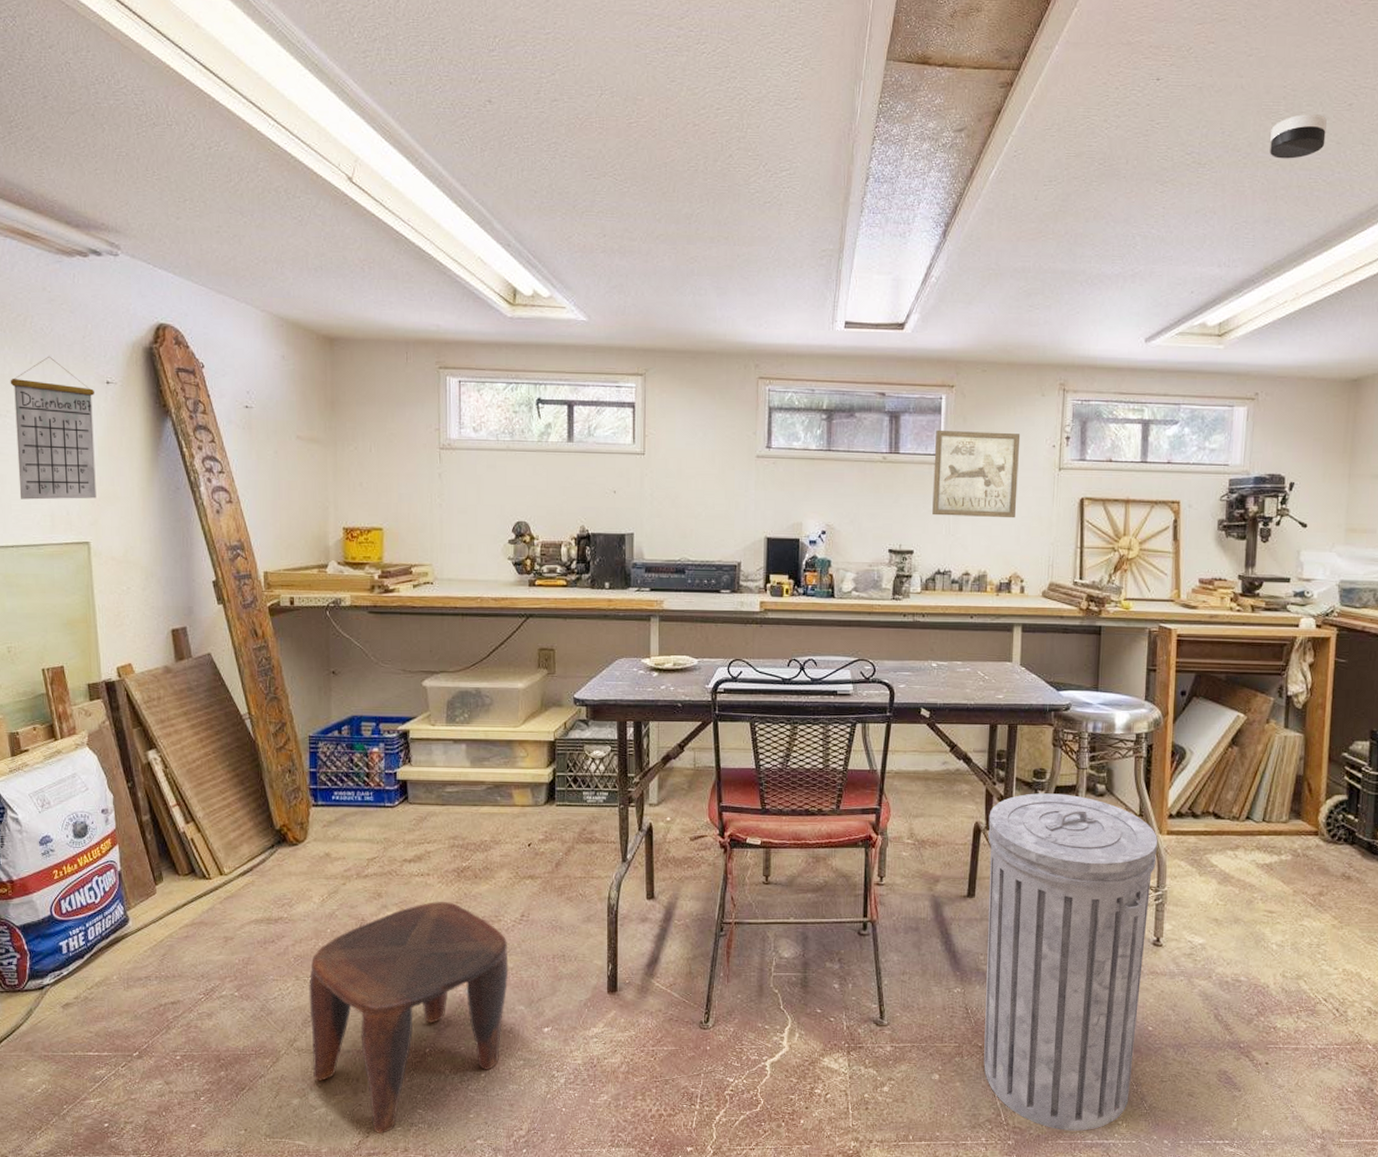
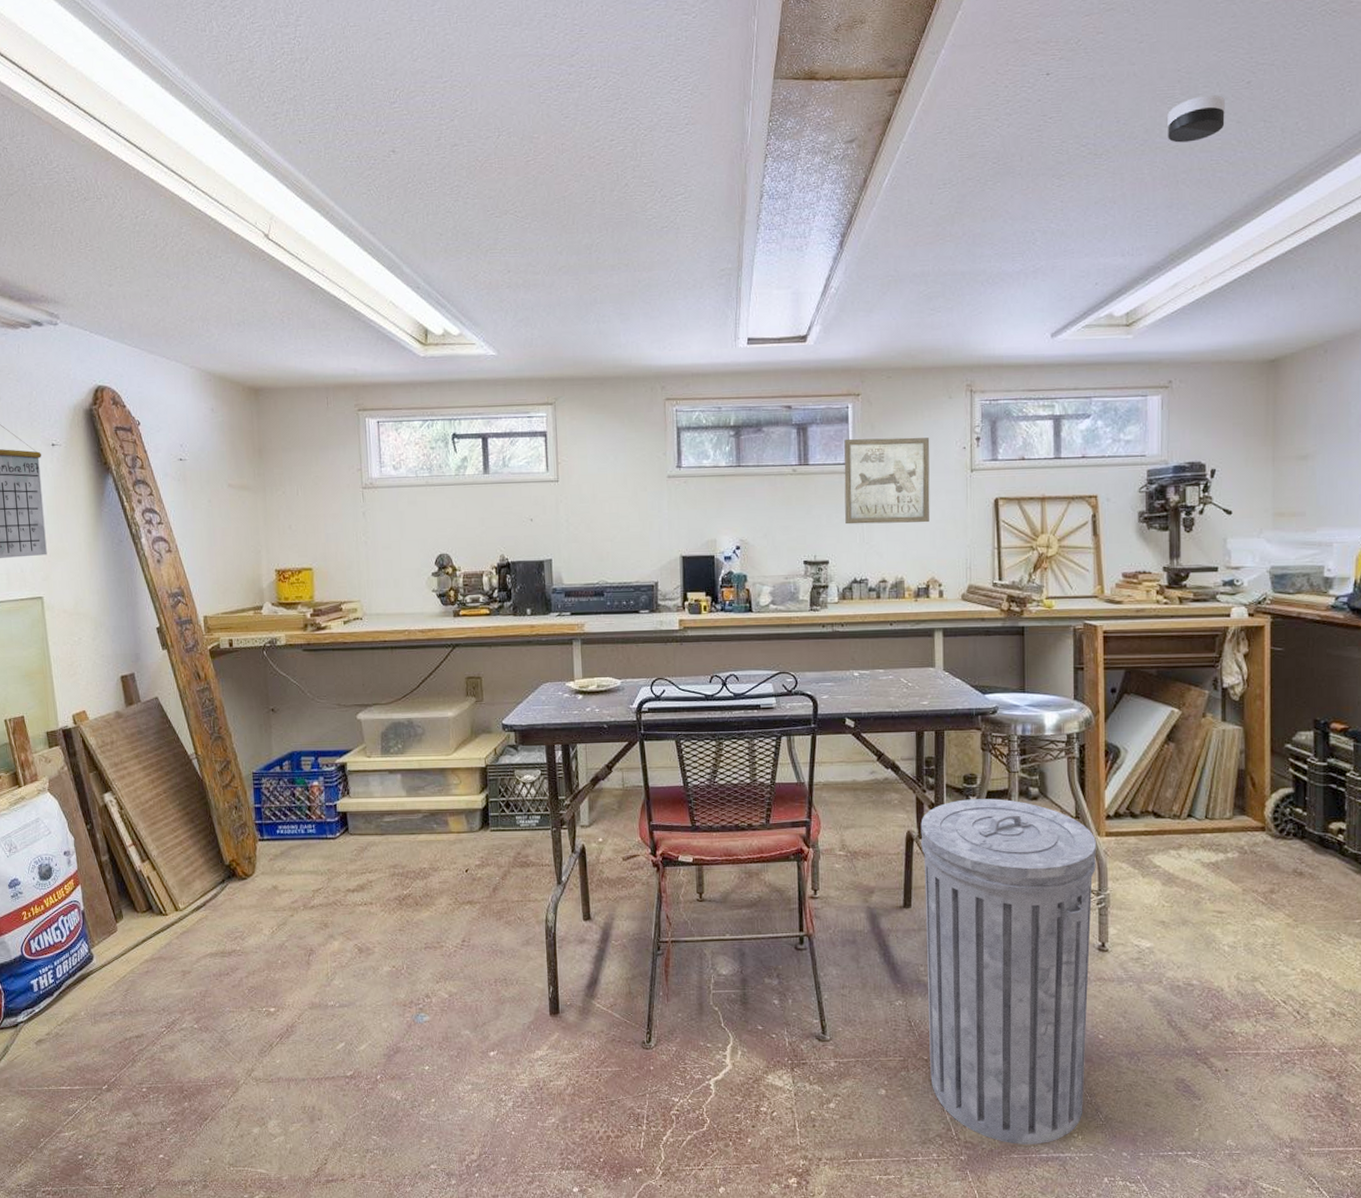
stool: present [308,901,509,1134] -> none [263,929,453,1161]

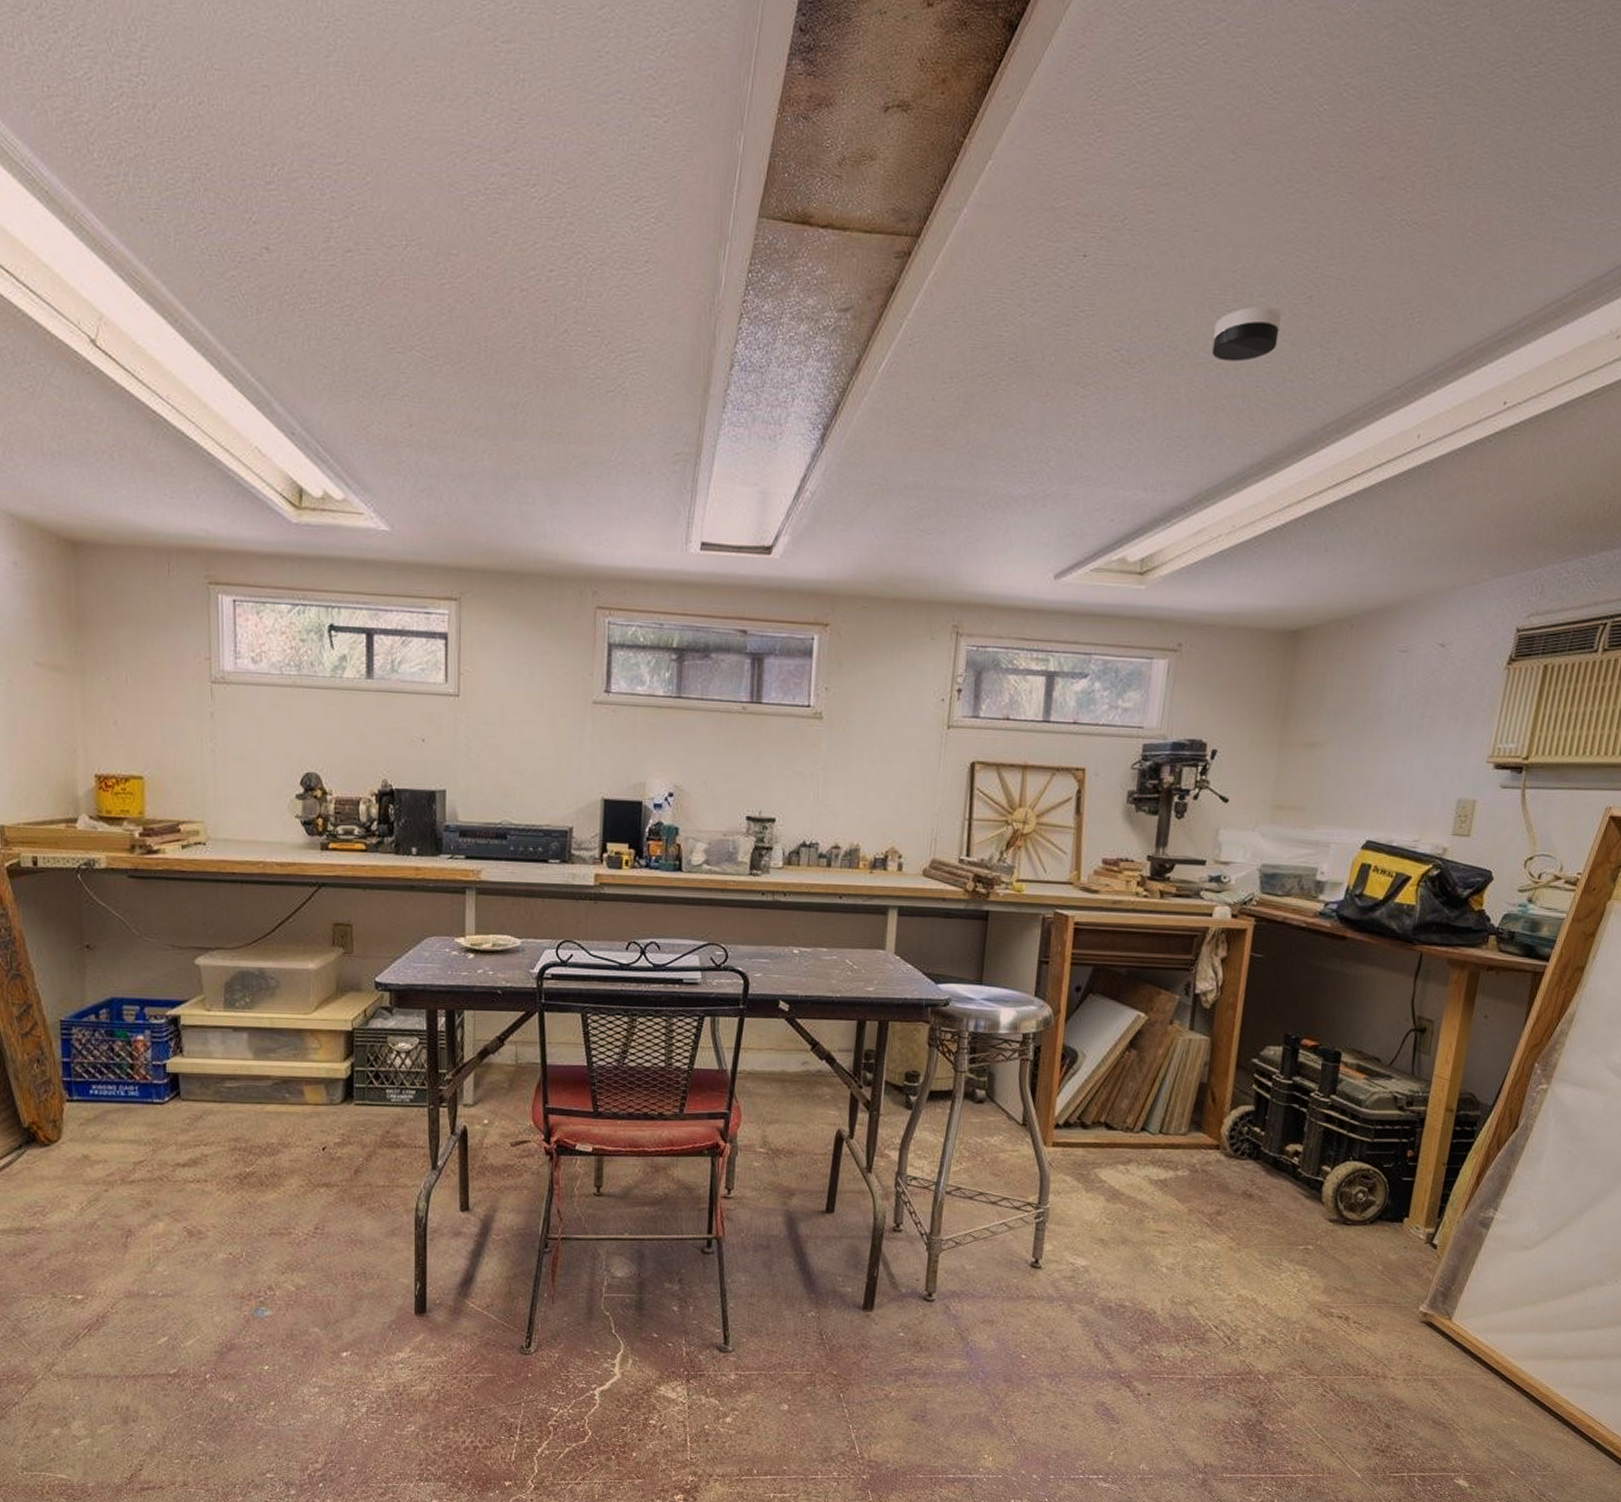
wall art: present [844,437,930,525] -> none [799,676,905,784]
trash can: present [920,799,1096,1144] -> none [838,1098,1041,1465]

